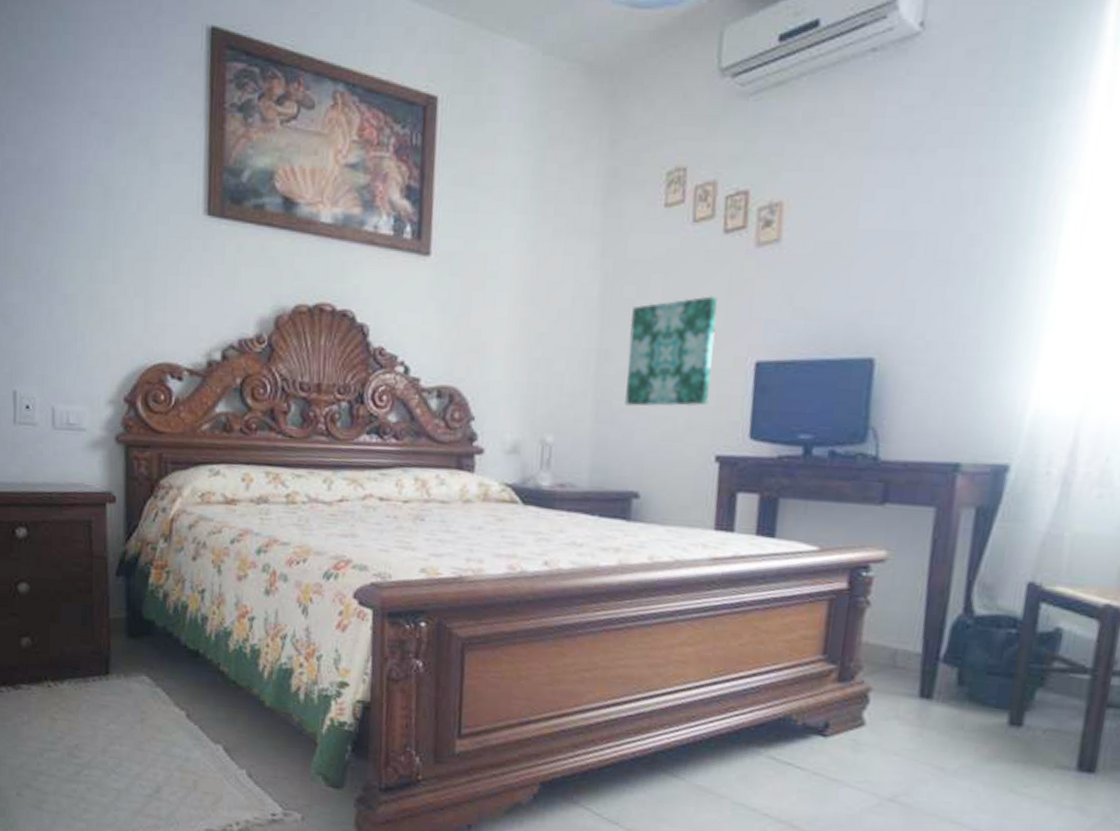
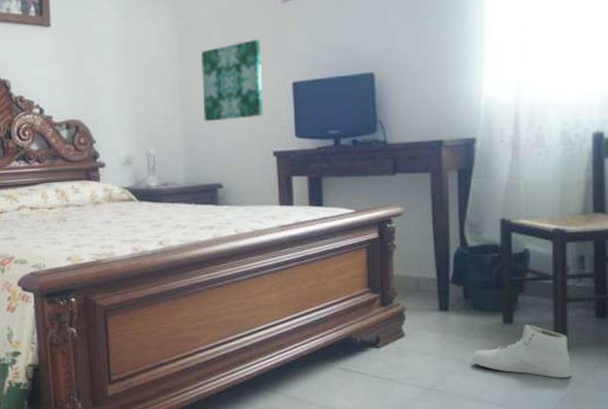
sneaker: none [955,730,1099,810] -> present [472,324,572,378]

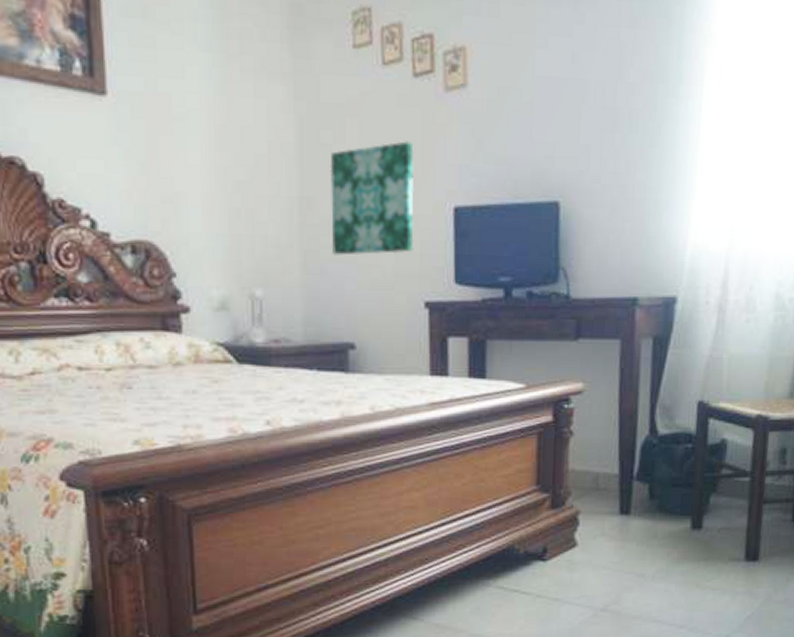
sneaker: present [472,324,572,378] -> none [652,530,761,593]

